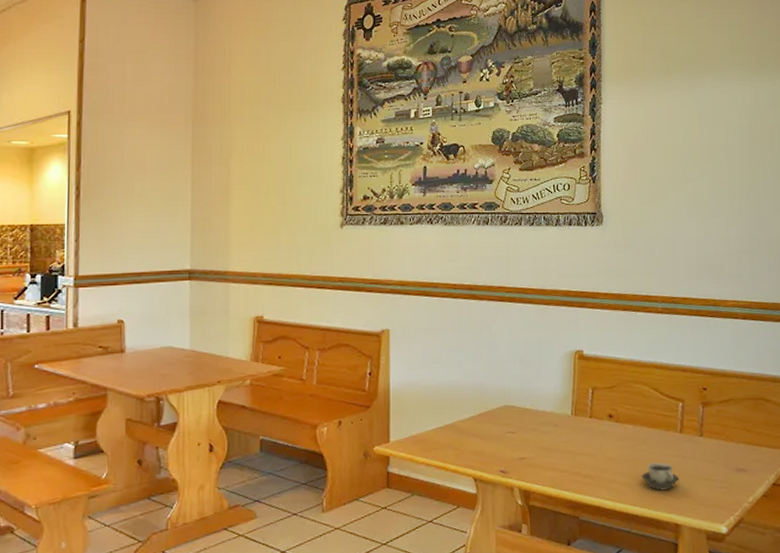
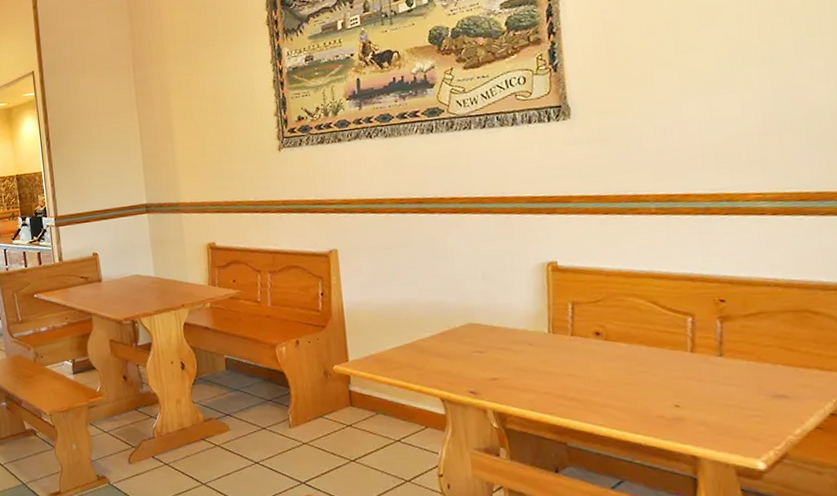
cup: present [641,462,679,491] -> none [643,385,694,418]

